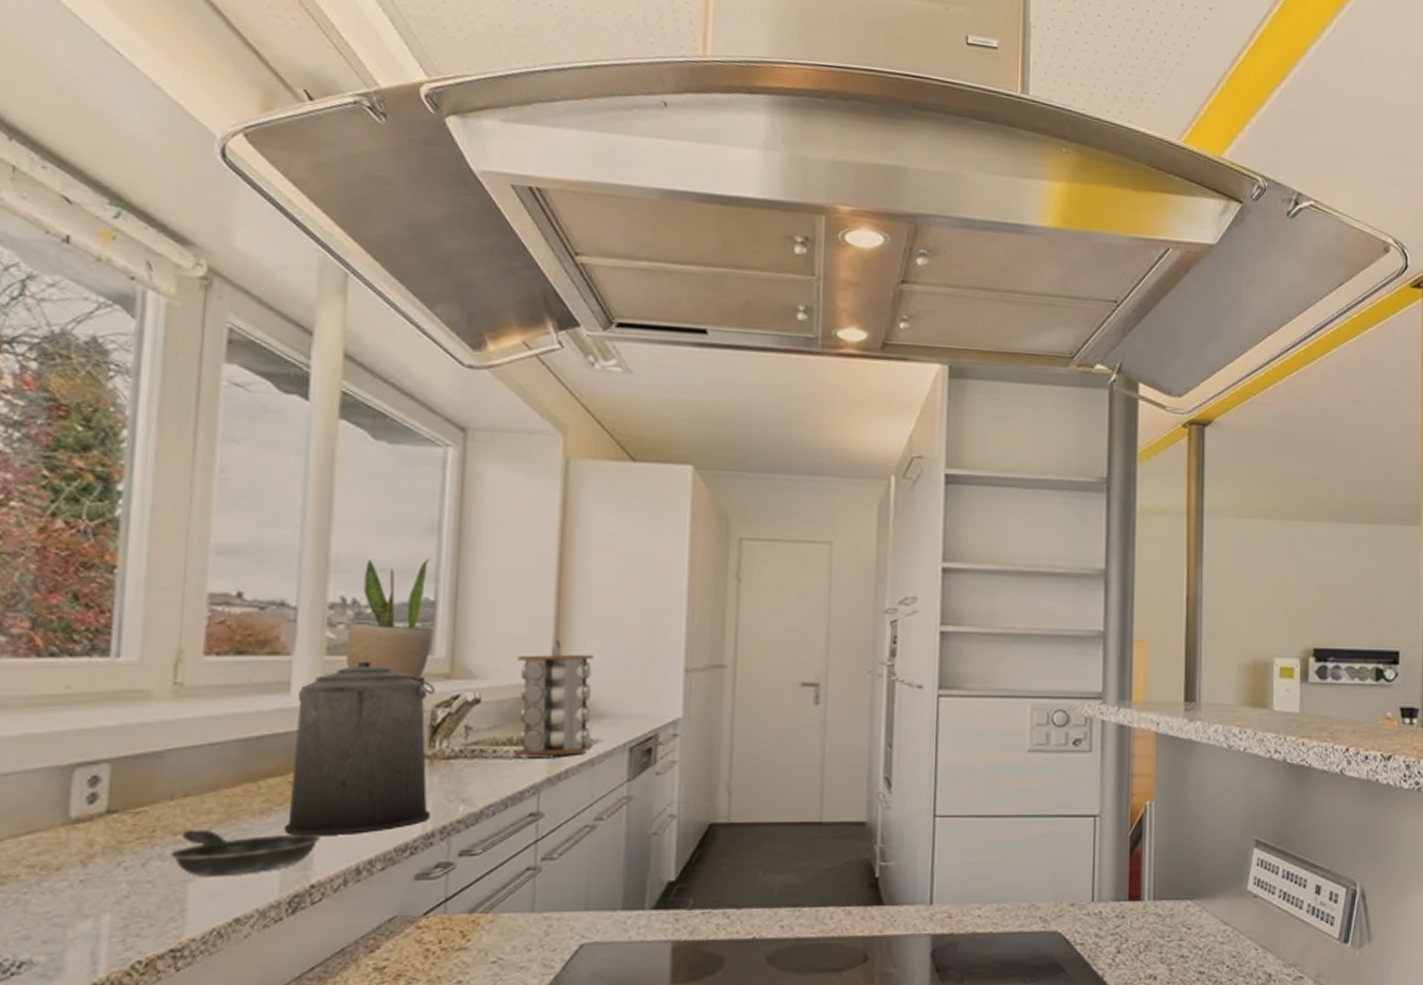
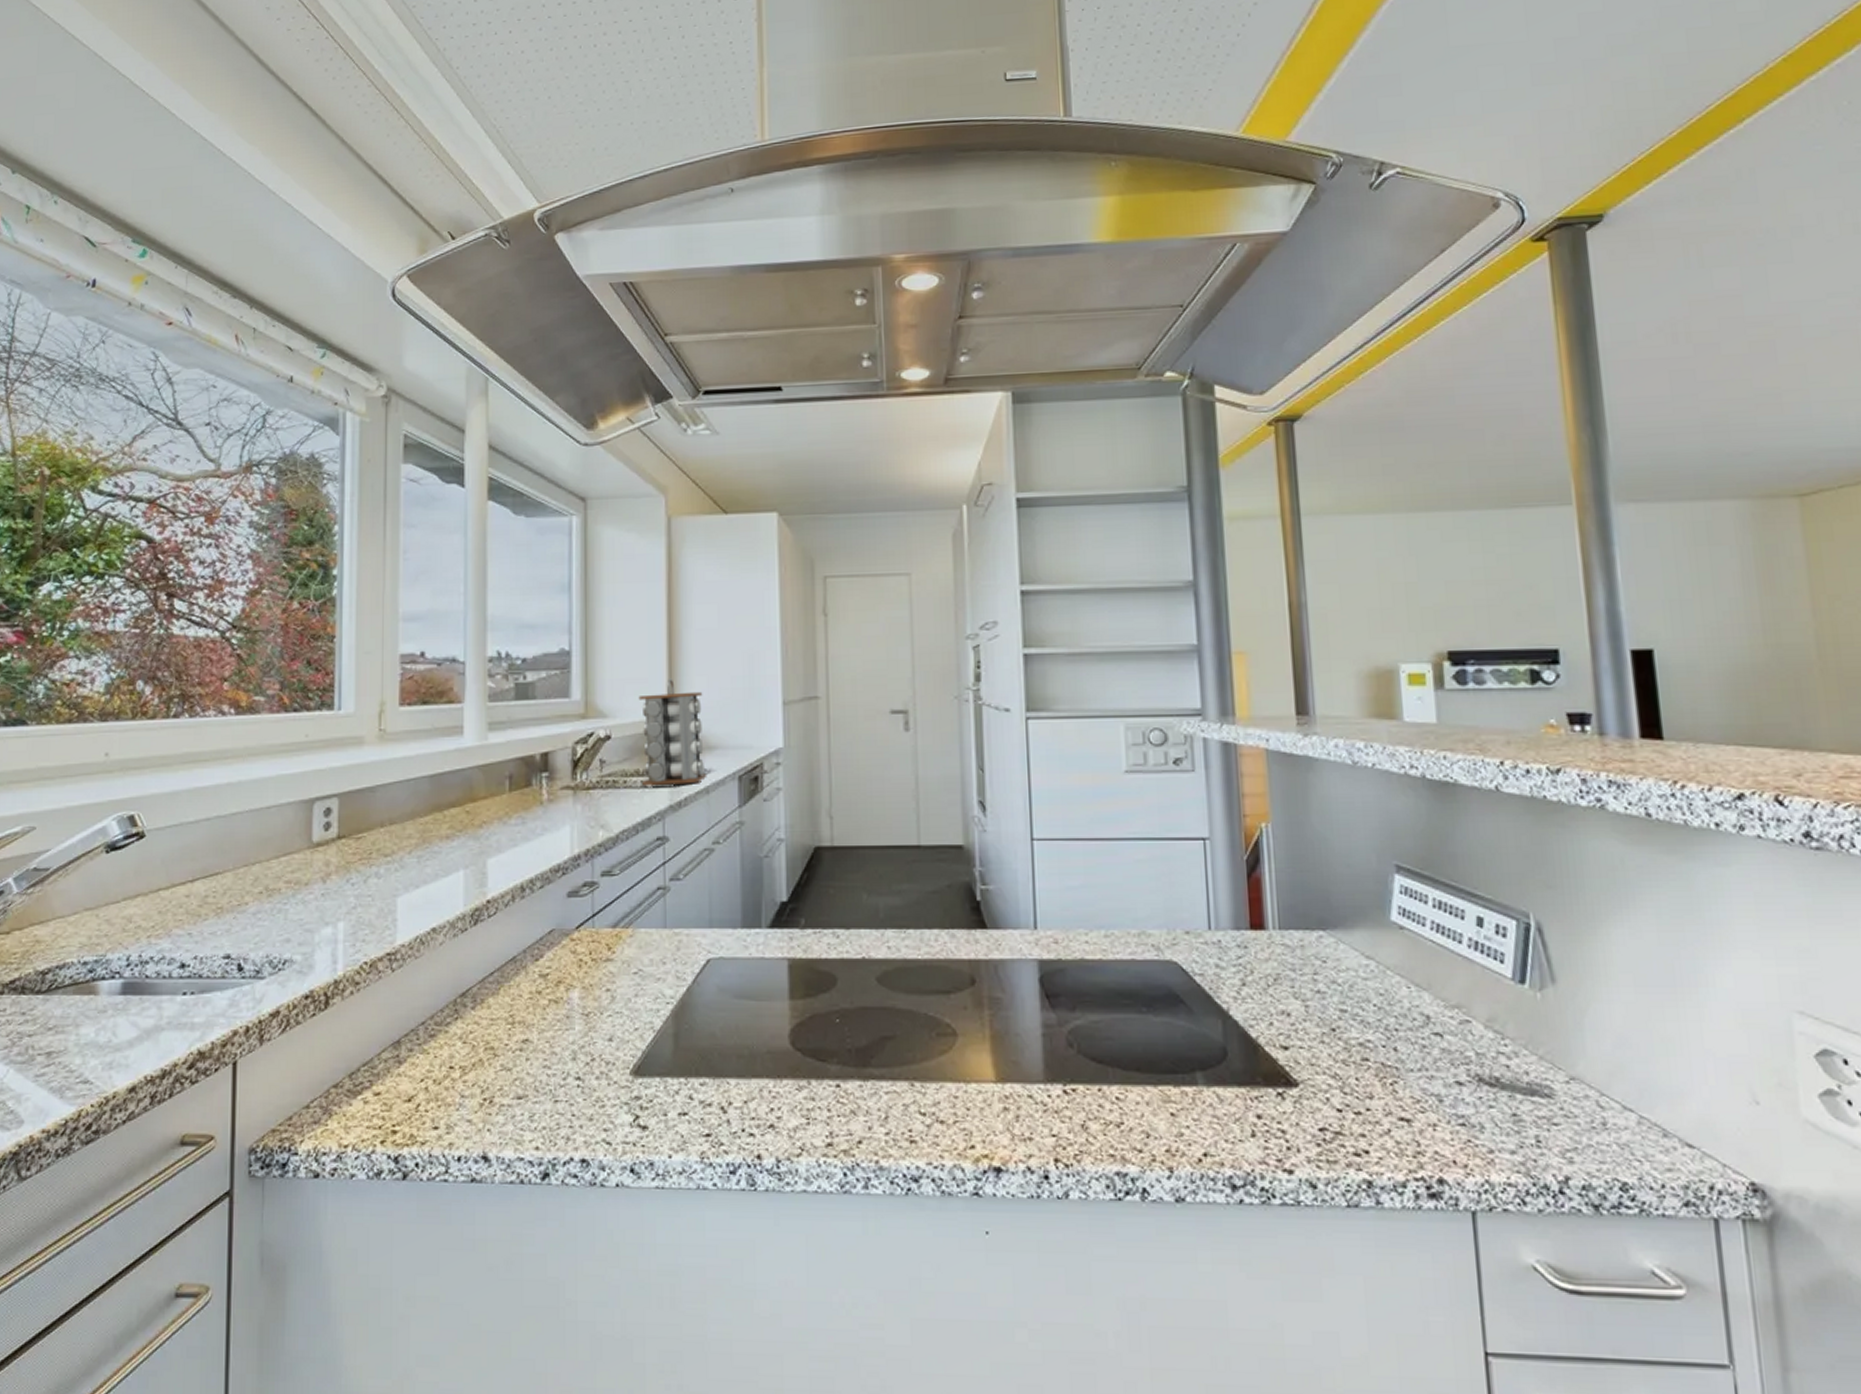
frying pan: present [170,829,321,877] -> none [383,852,493,893]
cooking pot: present [283,662,436,835] -> none [464,706,577,857]
potted plant: present [345,558,434,680] -> none [503,613,570,720]

